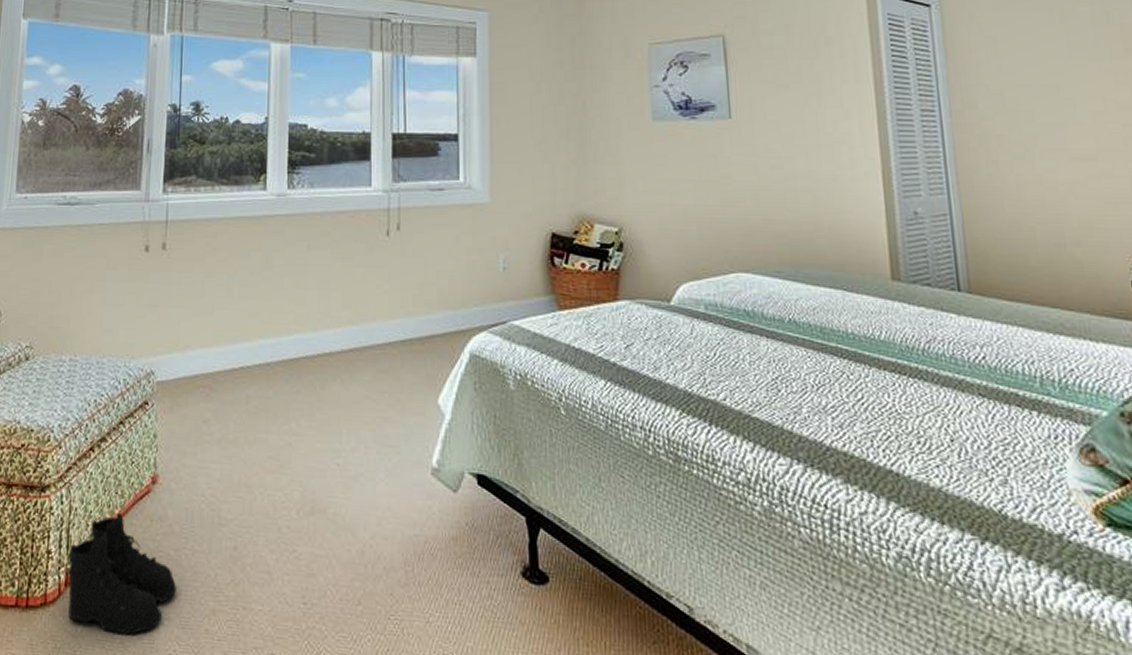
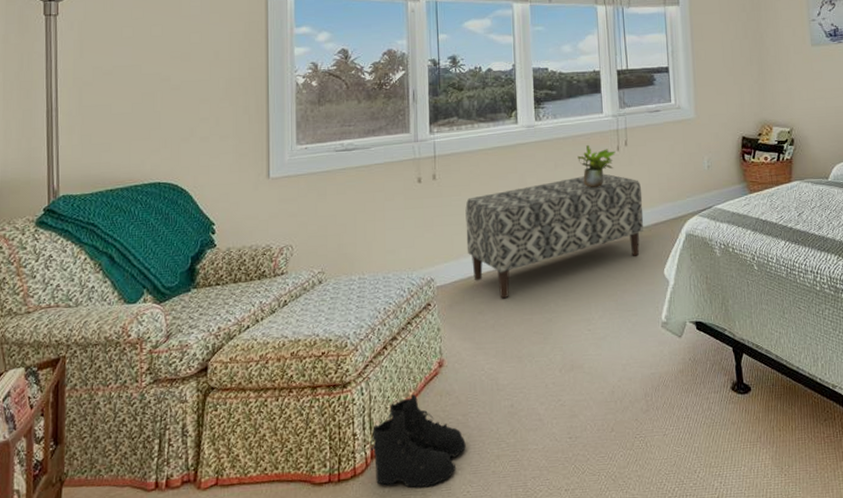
bench: none [195,263,416,409] -> present [465,173,644,299]
potted plant: none [336,225,384,281] -> present [577,145,616,189]

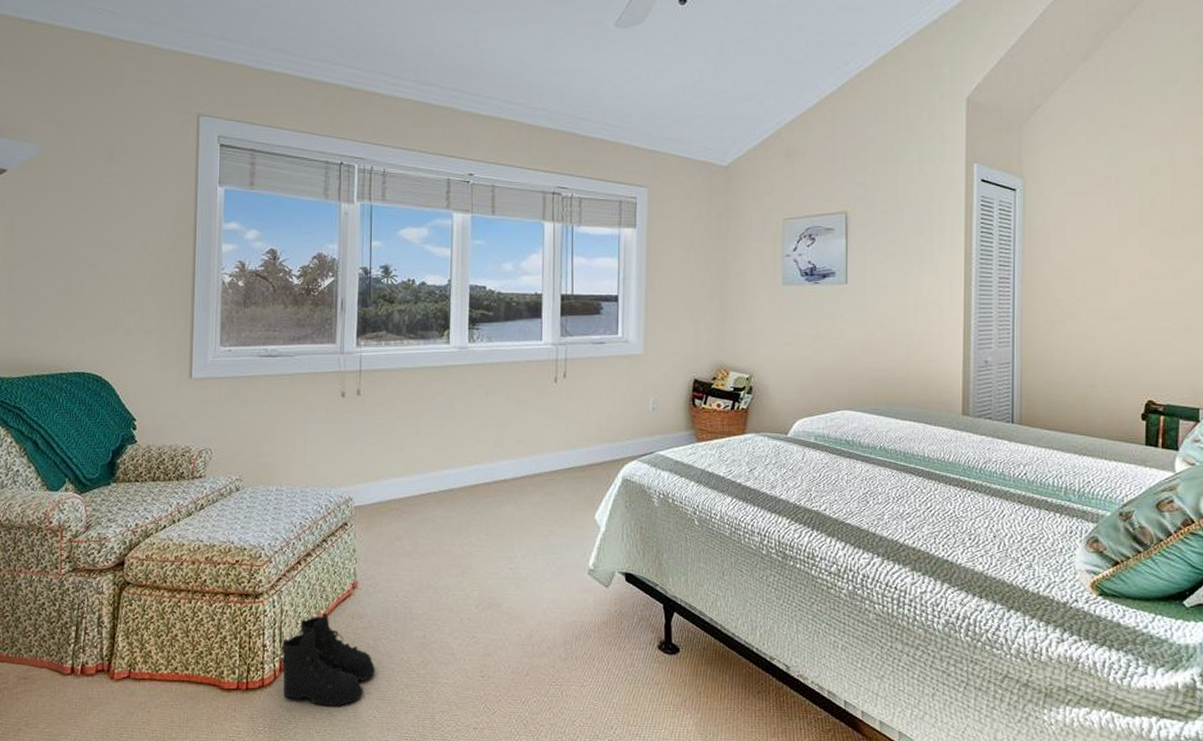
bench: present [465,173,644,299] -> none [388,406,578,527]
potted plant: present [577,145,616,189] -> none [511,373,553,421]

